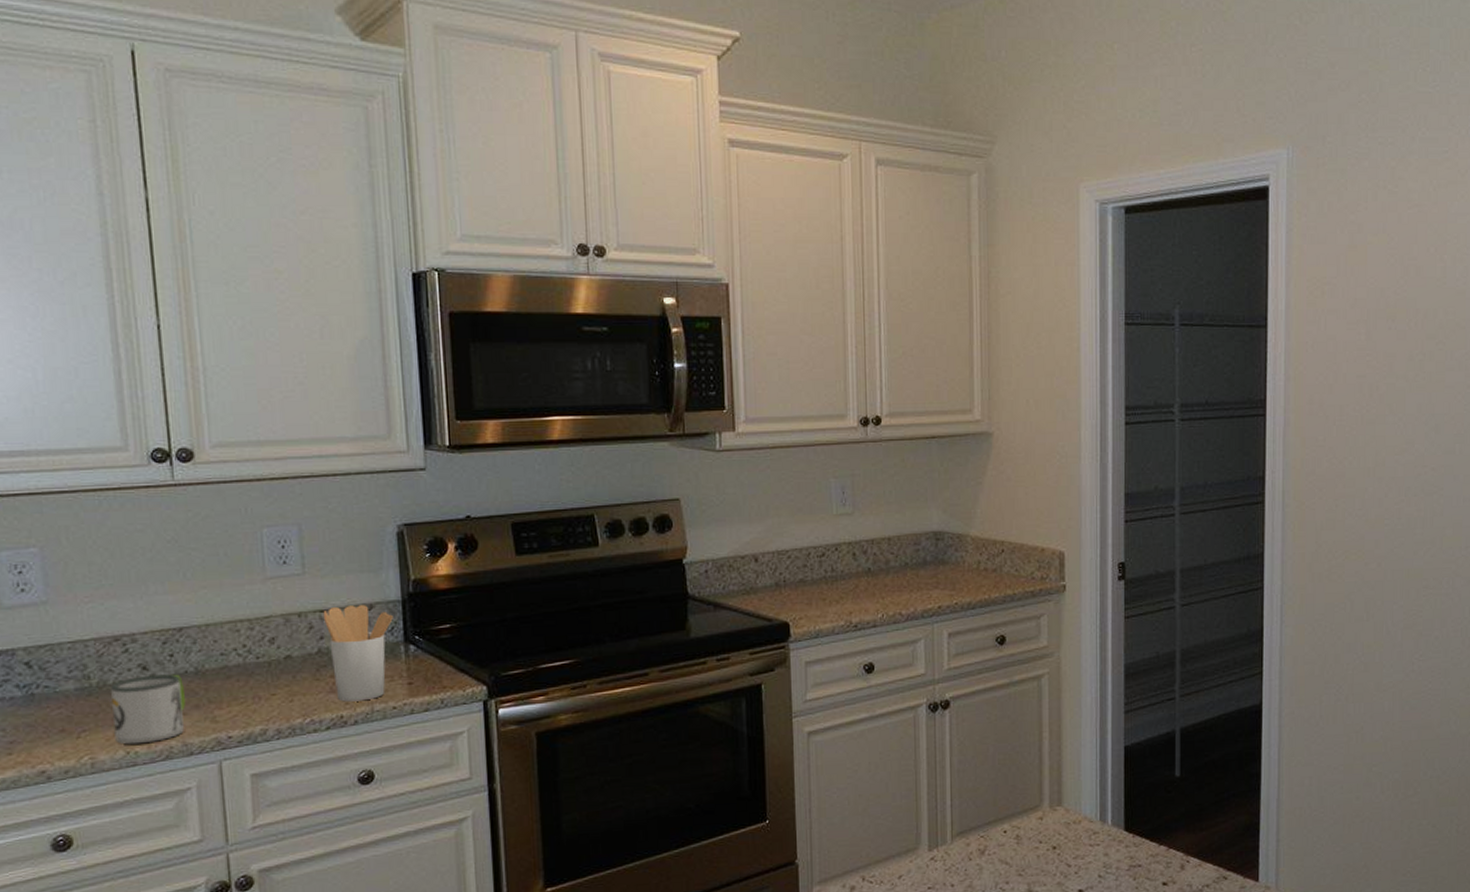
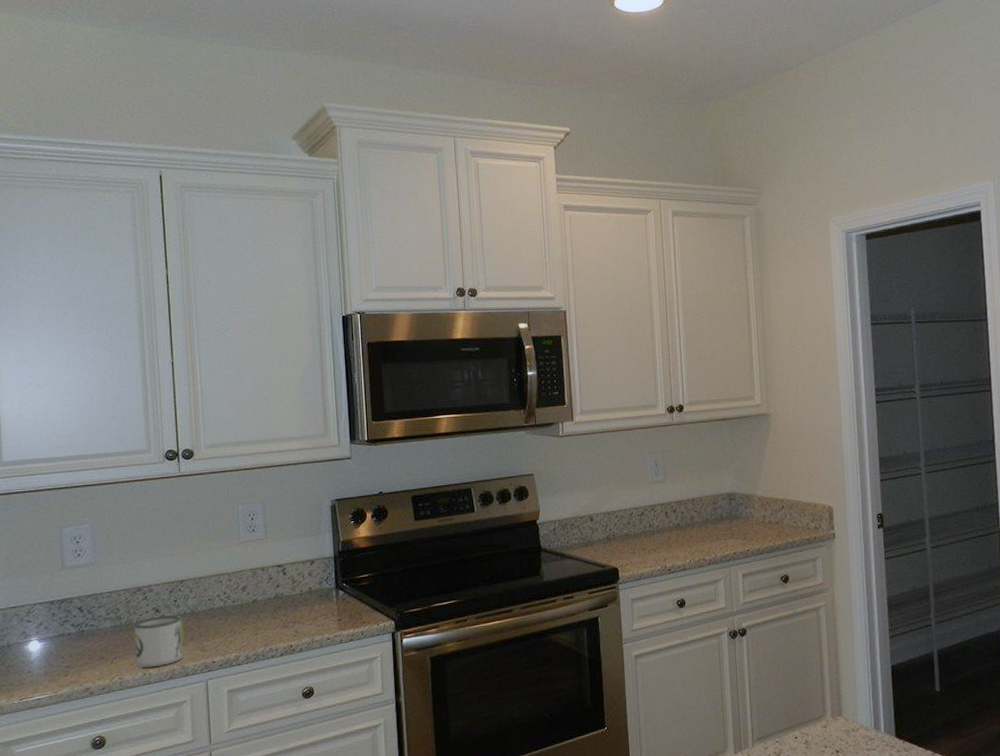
utensil holder: present [323,605,393,702] -> none [279,561,328,635]

